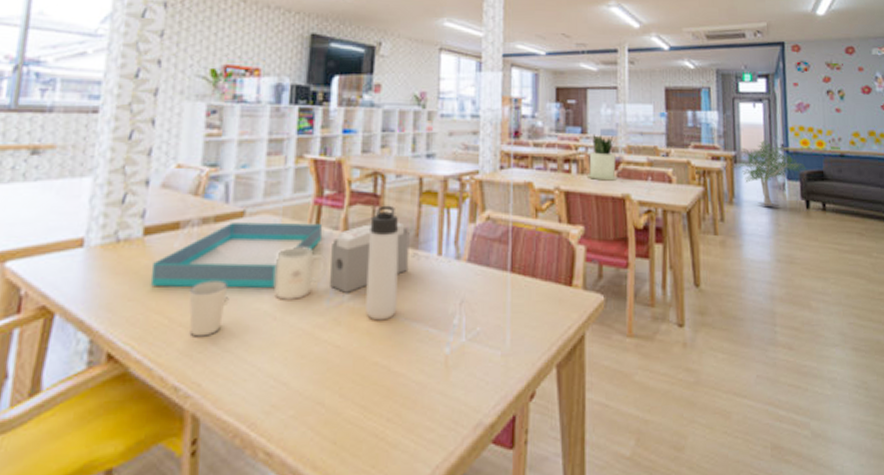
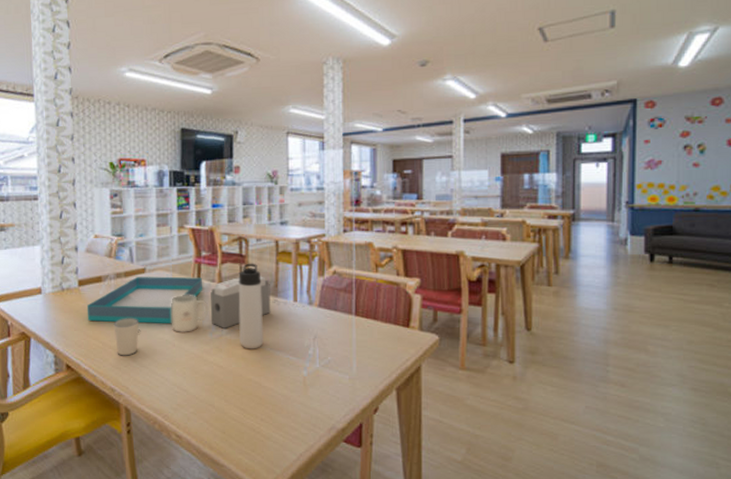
planter: present [586,134,617,181] -> none [422,199,452,240]
potted tree: present [739,139,806,206] -> none [578,197,653,260]

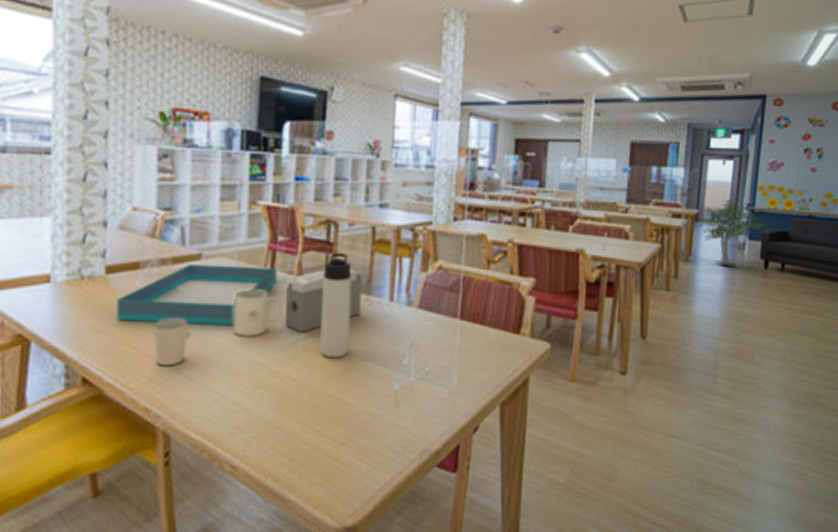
potted tree: none [578,197,653,260] -> present [700,198,770,265]

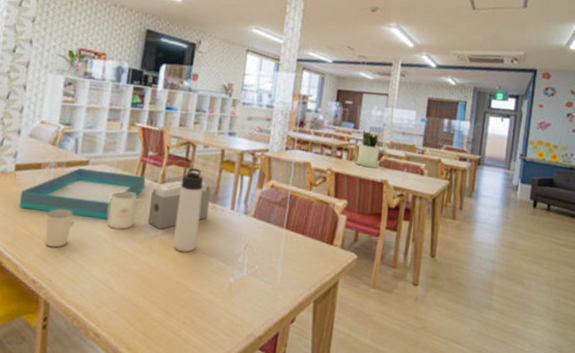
planter: none [541,188,574,235] -> present [354,130,381,169]
potted tree: present [700,198,770,265] -> none [482,148,539,203]

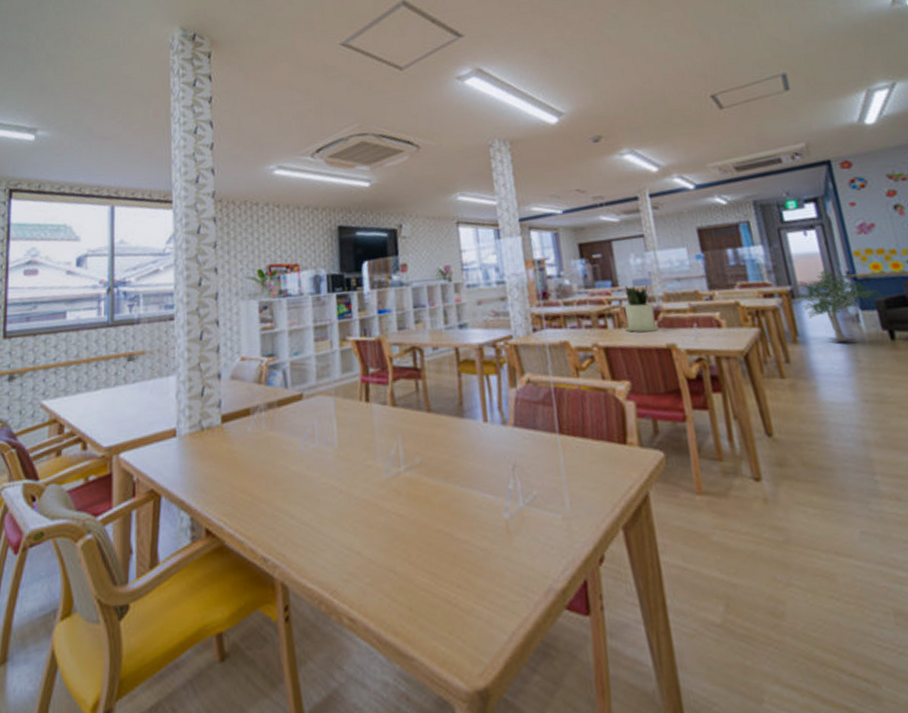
tray: present [18,168,145,220] -> none [231,399,372,469]
cup: present [45,208,75,248] -> none [265,459,300,512]
mug: present [107,191,148,230] -> none [334,423,382,475]
battery: present [147,180,211,229] -> none [382,392,458,464]
thermos bottle: present [173,167,203,253] -> none [414,377,452,490]
potted tree: none [482,148,539,203] -> present [797,268,883,342]

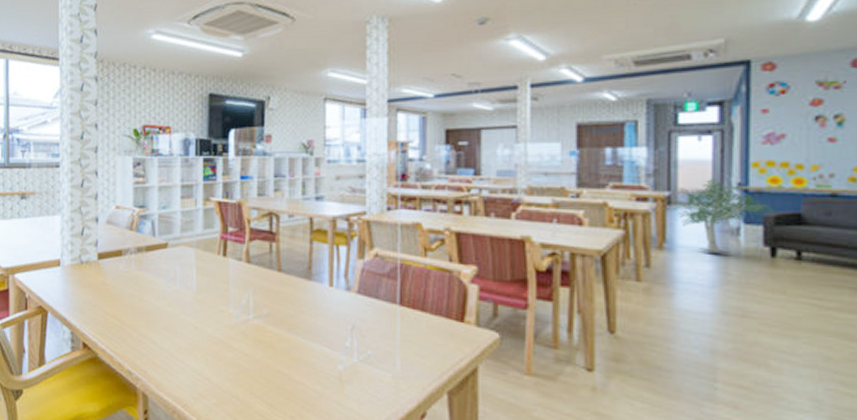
planter: present [624,285,659,333] -> none [480,175,516,222]

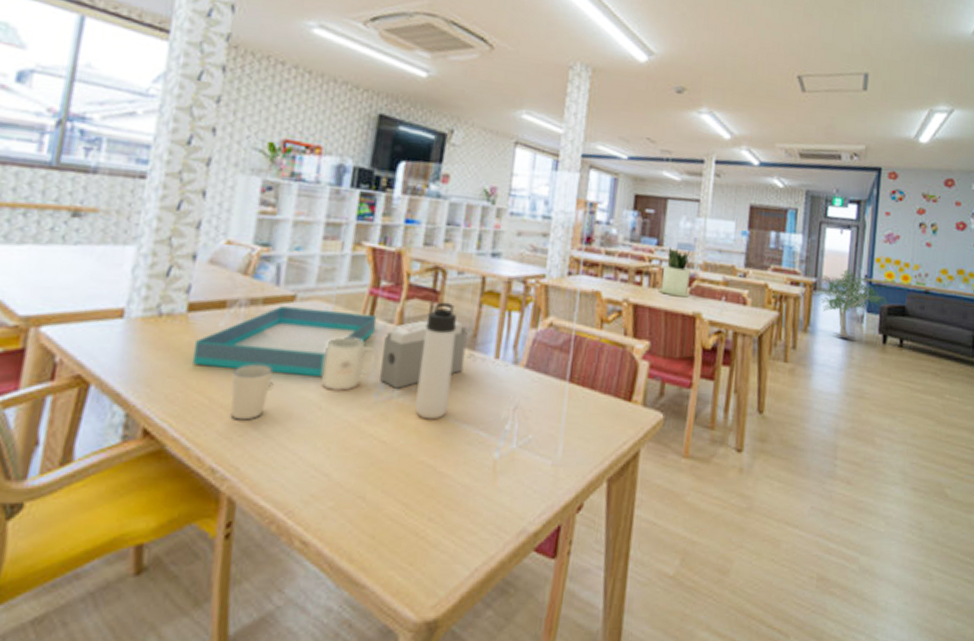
tray: none [105,252,228,305] -> present [191,306,376,378]
cup: none [133,296,162,337] -> present [230,364,274,420]
mug: none [193,273,235,316] -> present [321,337,379,392]
battery: none [236,256,303,313] -> present [378,320,467,389]
thermos bottle: none [267,241,295,338] -> present [415,302,457,420]
planter: none [480,175,516,222] -> present [658,247,692,298]

